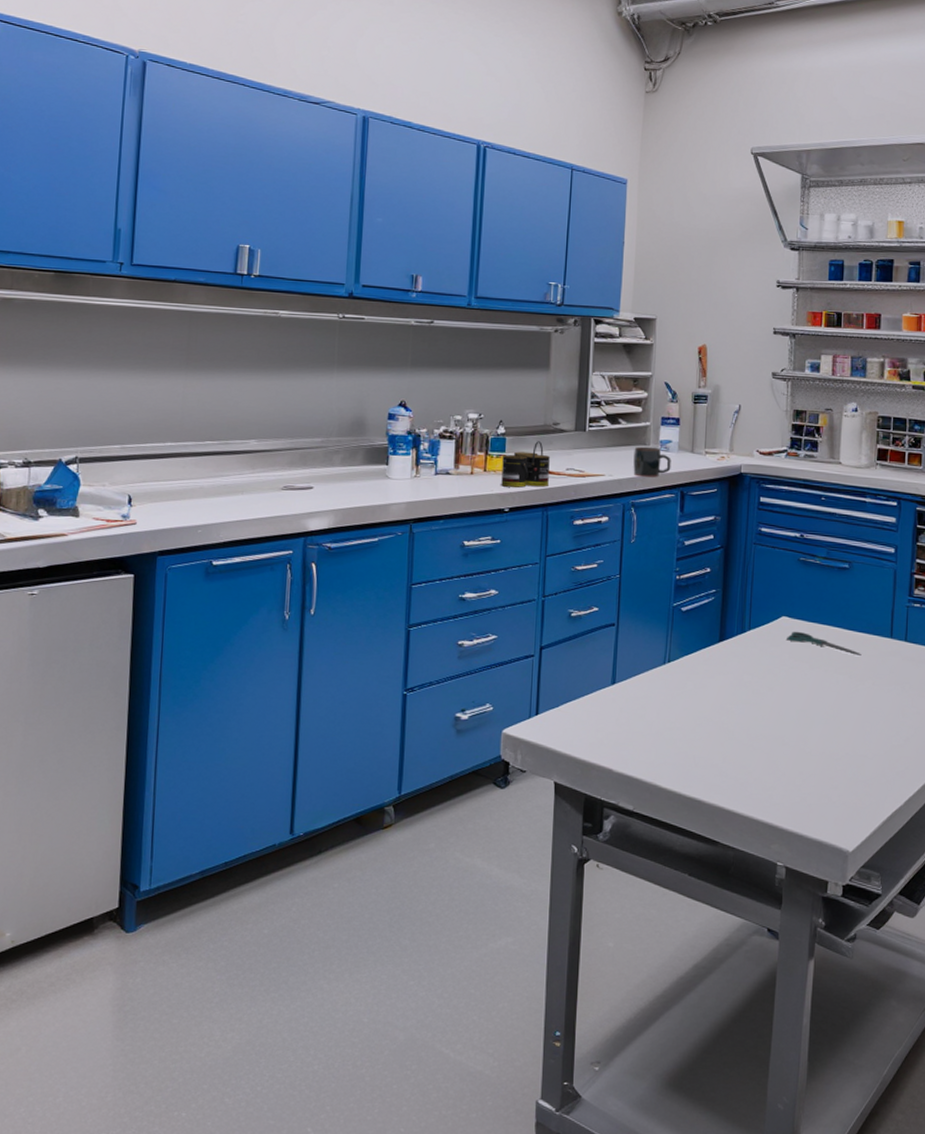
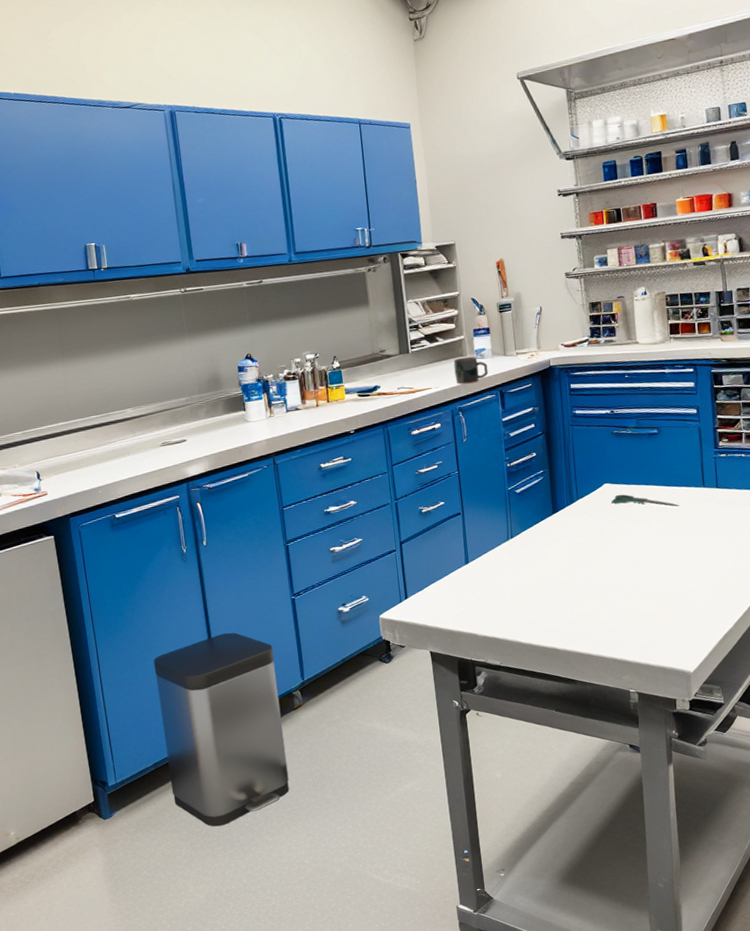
pedal bin: none [216,723,371,961] -> present [153,632,289,827]
paint can: present [501,441,550,489] -> none [341,368,386,413]

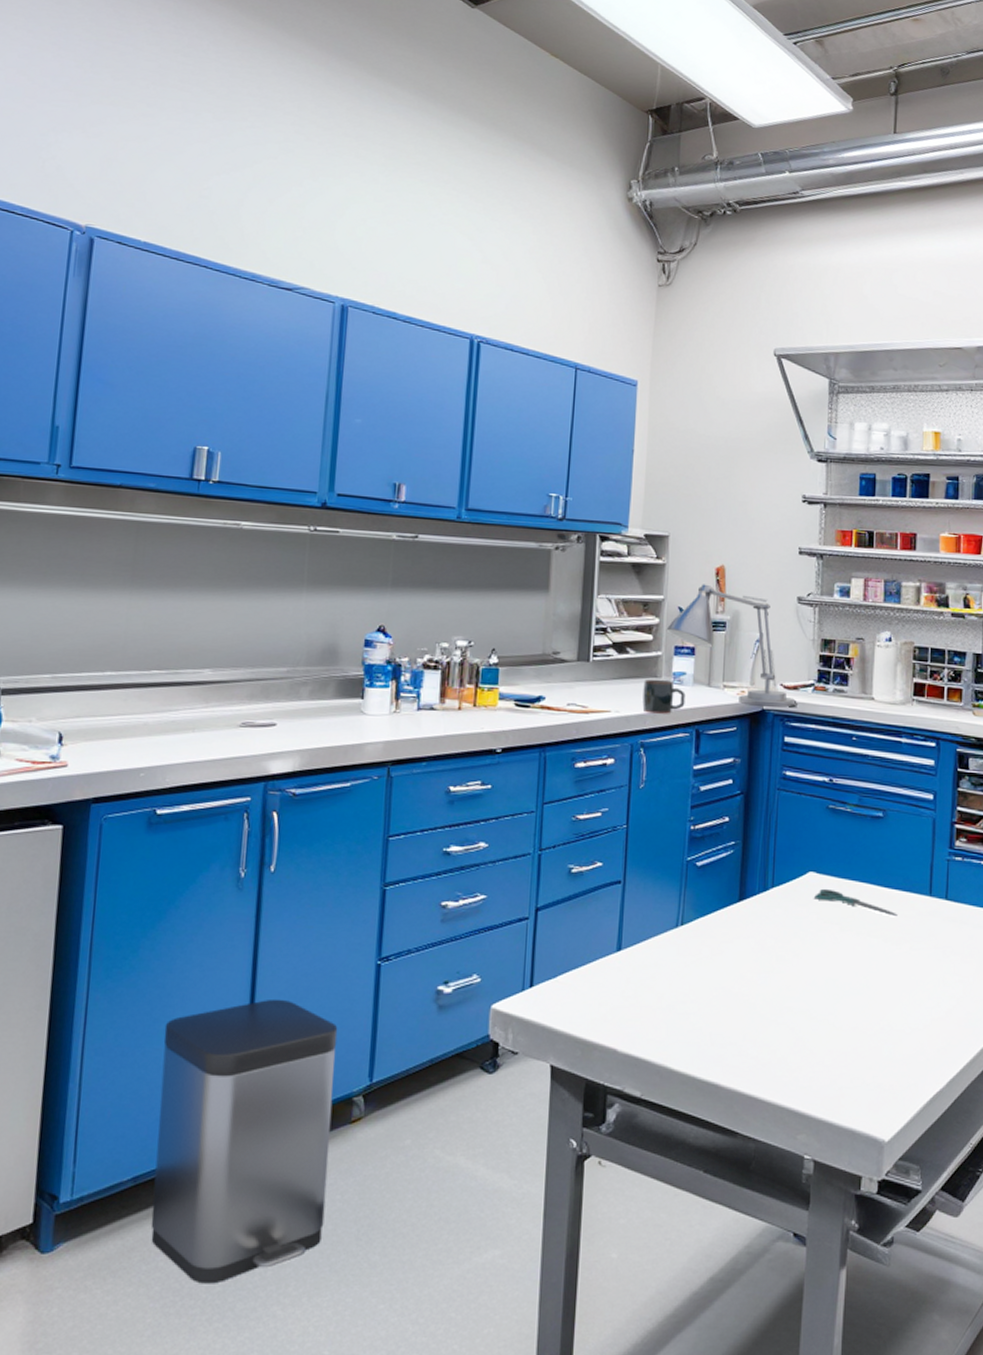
desk lamp: none [464,276,578,366] -> present [666,584,799,708]

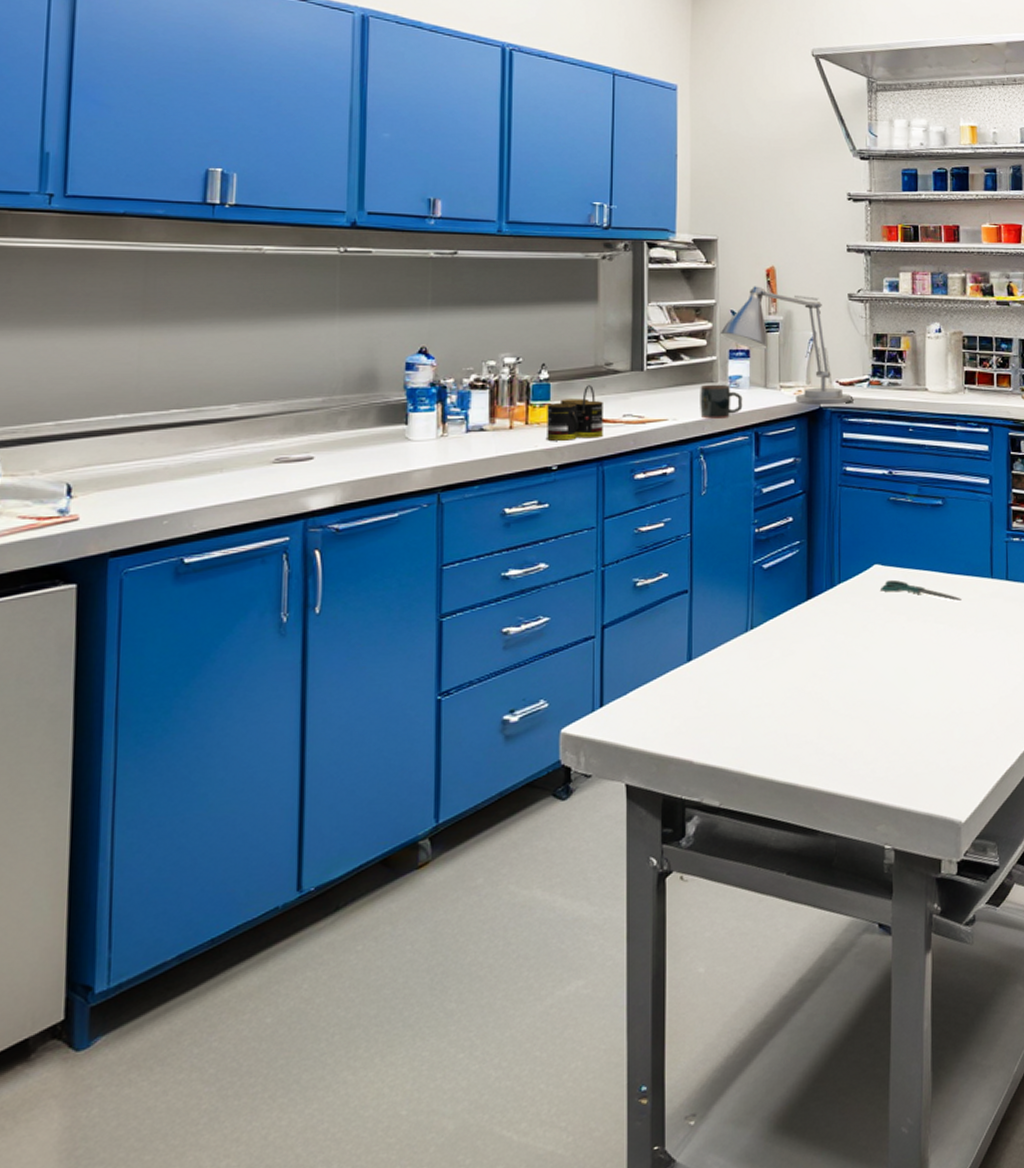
pedal bin: present [151,999,338,1284] -> none [201,746,398,1059]
paint can: none [493,672,549,726] -> present [547,385,604,442]

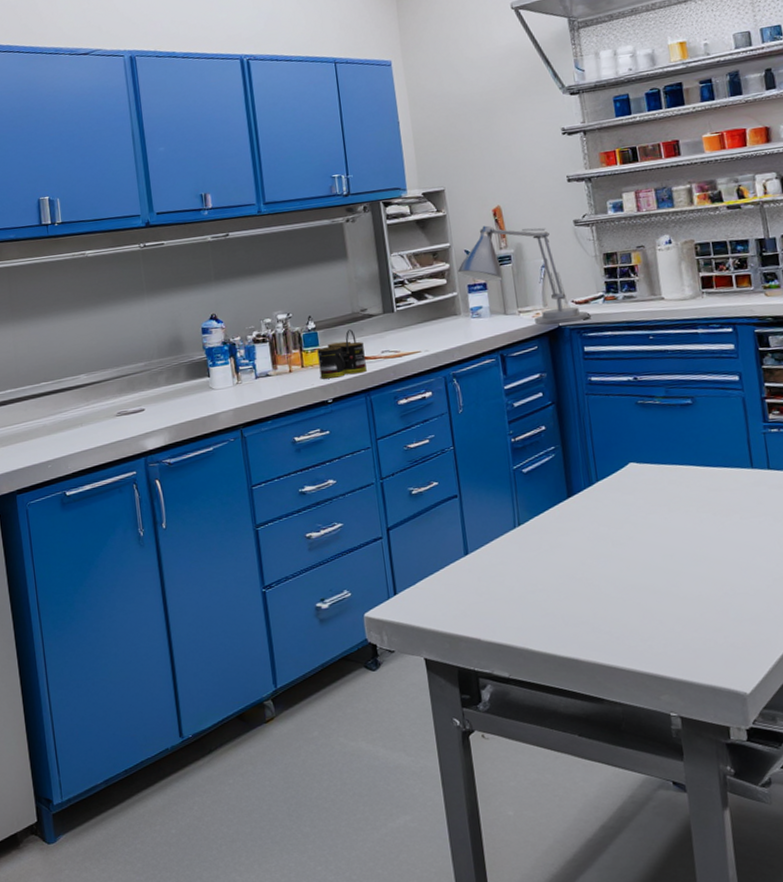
mug: present [700,384,743,420] -> none [445,315,486,348]
shears: present [881,579,962,601] -> none [638,475,723,492]

